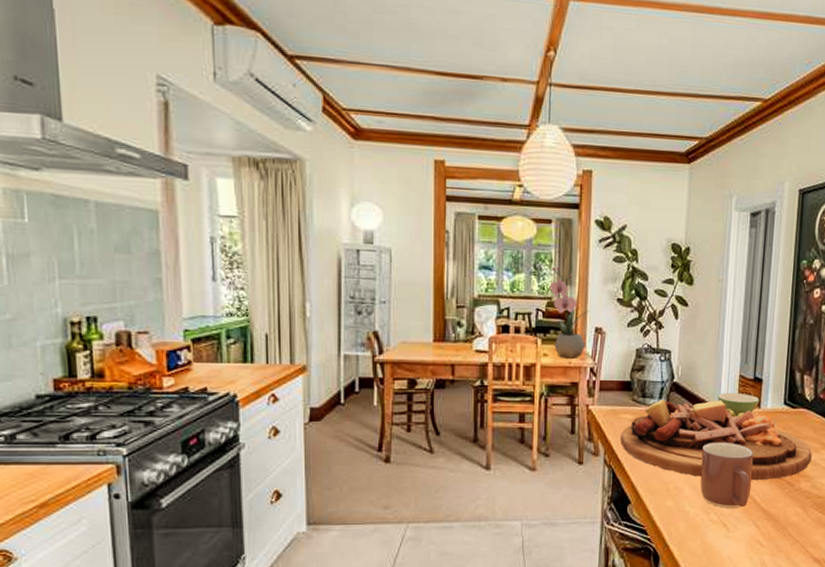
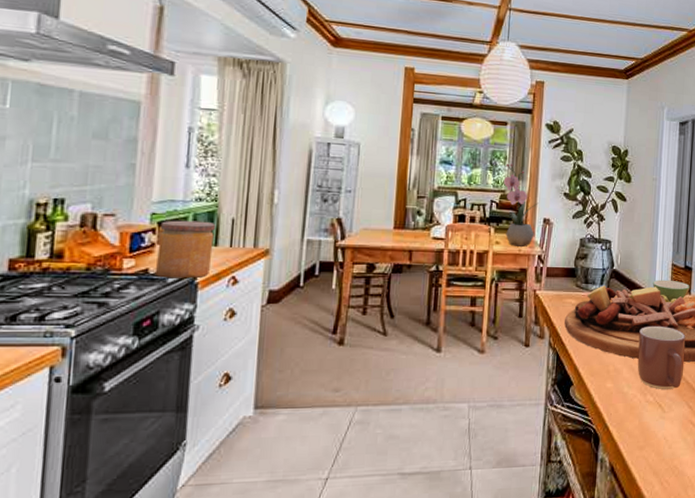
jar: none [194,336,250,397] -> present [154,220,215,279]

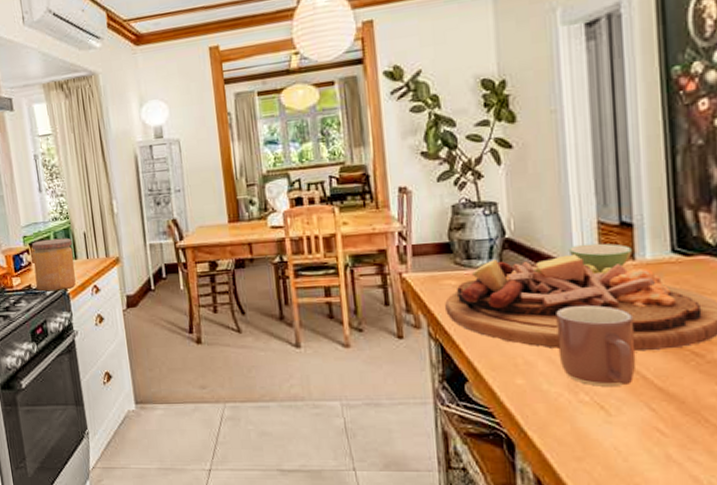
flower arrangement: present [503,163,539,246] -> none [340,129,389,225]

